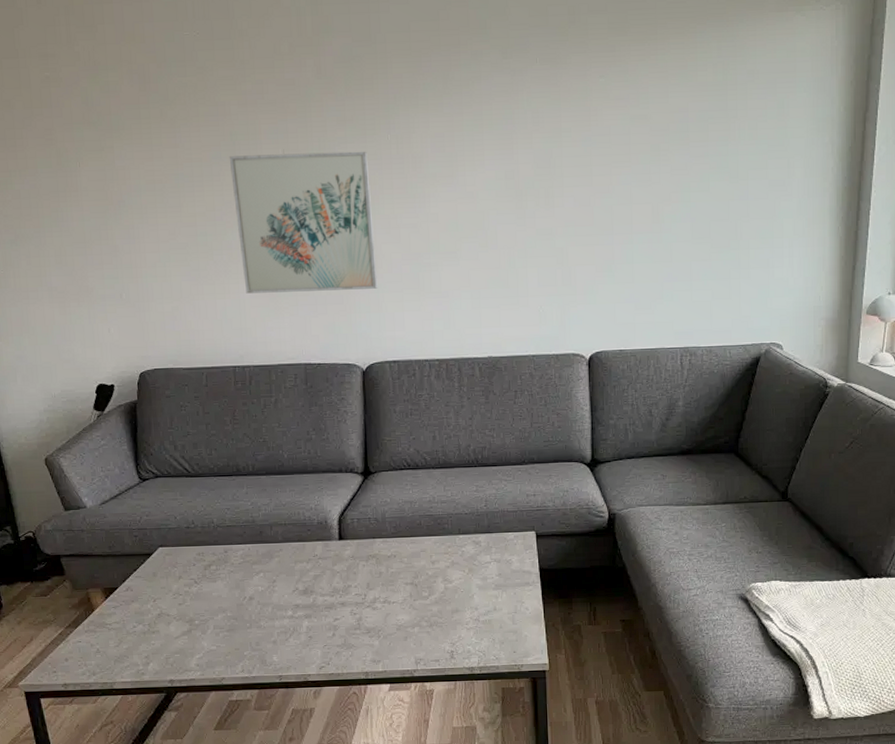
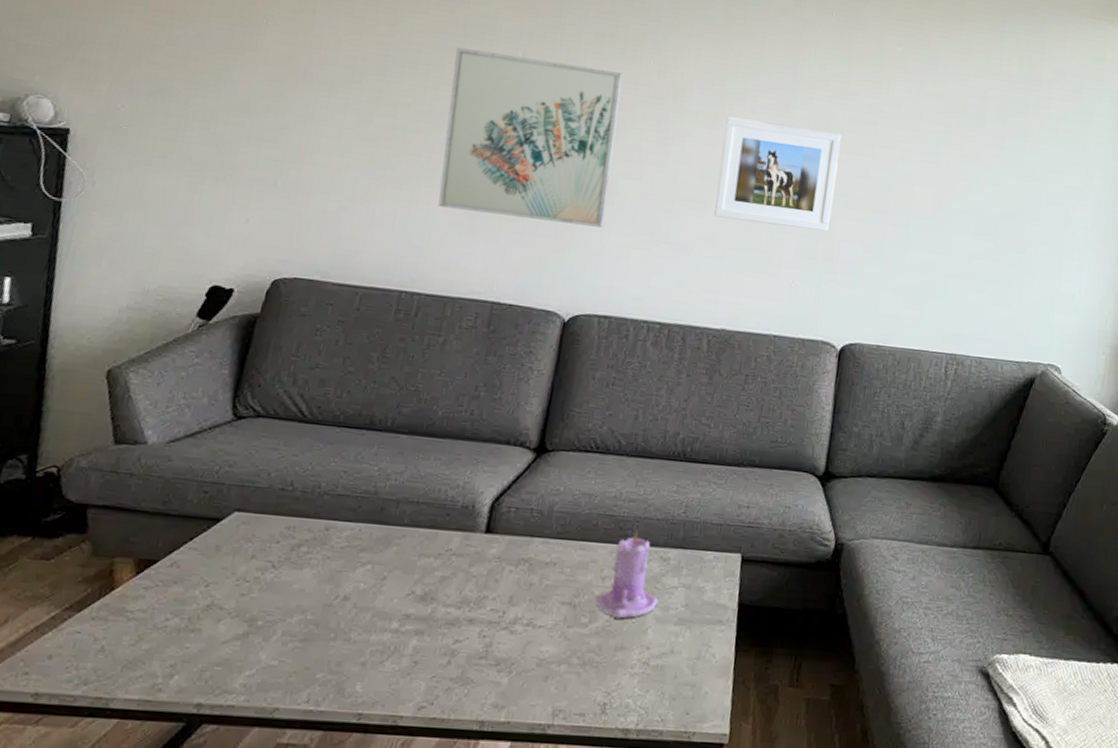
candle: none [431,524,478,590] -> present [596,531,659,619]
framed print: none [461,169,564,263] -> present [714,117,842,232]

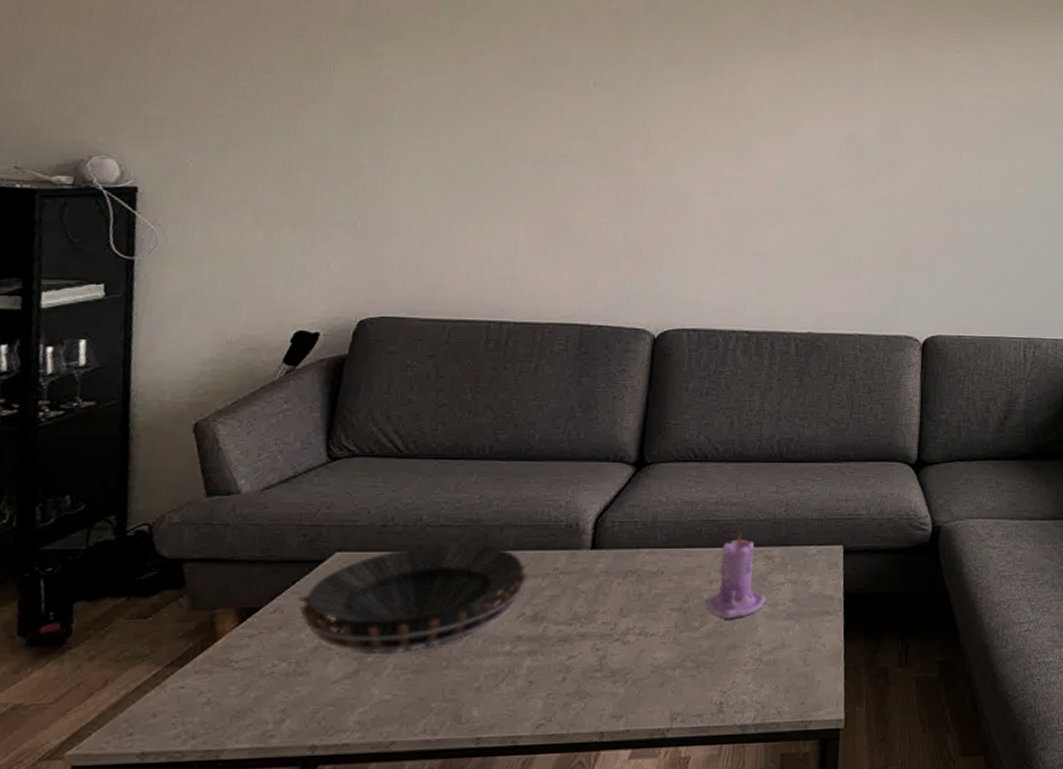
decorative bowl: none [194,513,421,622] -> present [298,543,528,656]
wall art: present [438,47,623,228] -> none [520,81,694,245]
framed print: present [714,117,842,232] -> none [793,130,909,232]

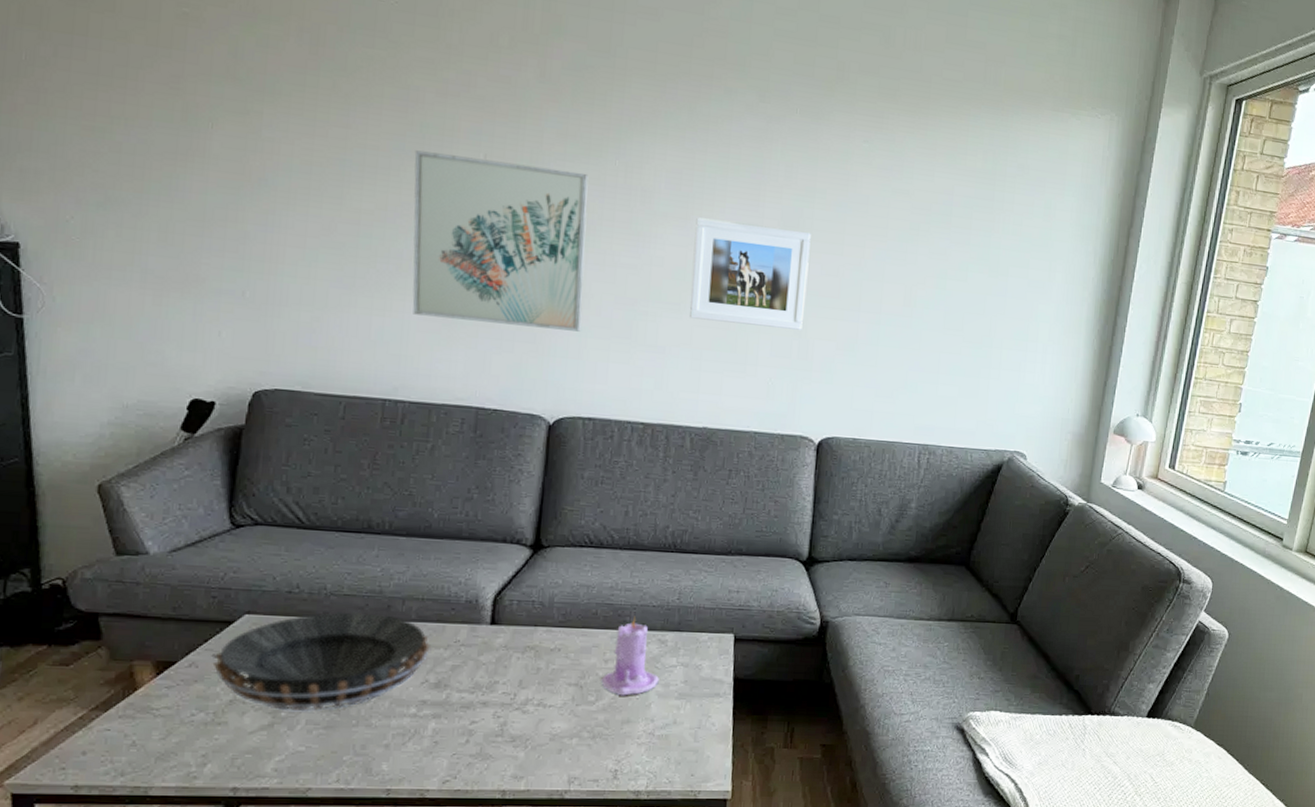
wall art: none [520,81,694,245] -> present [412,150,589,332]
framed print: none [793,130,909,232] -> present [689,217,811,330]

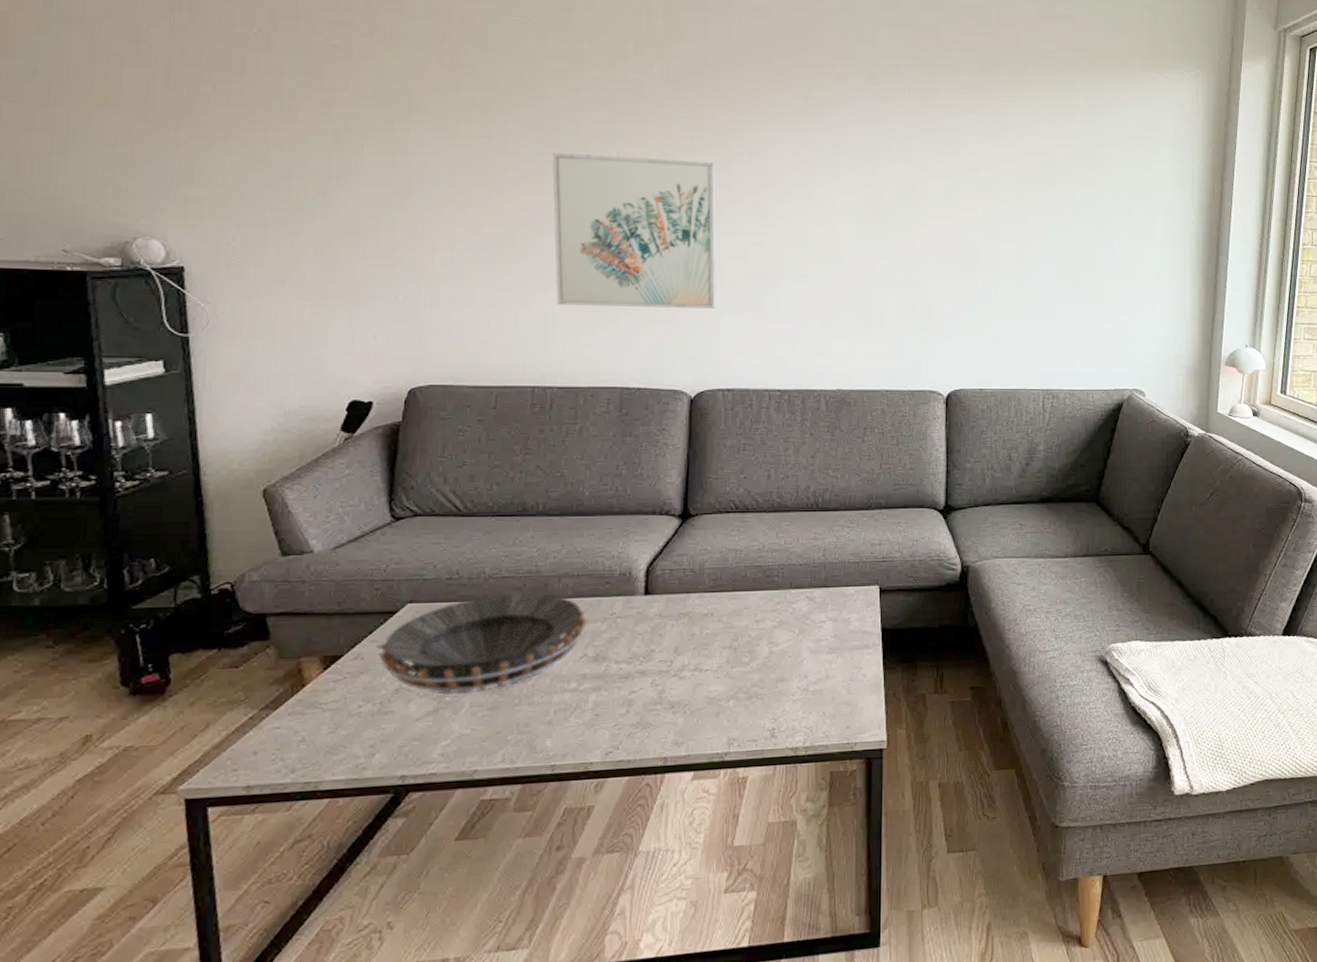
candle: present [601,617,659,696] -> none [754,577,810,655]
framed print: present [689,217,811,330] -> none [817,194,926,291]

